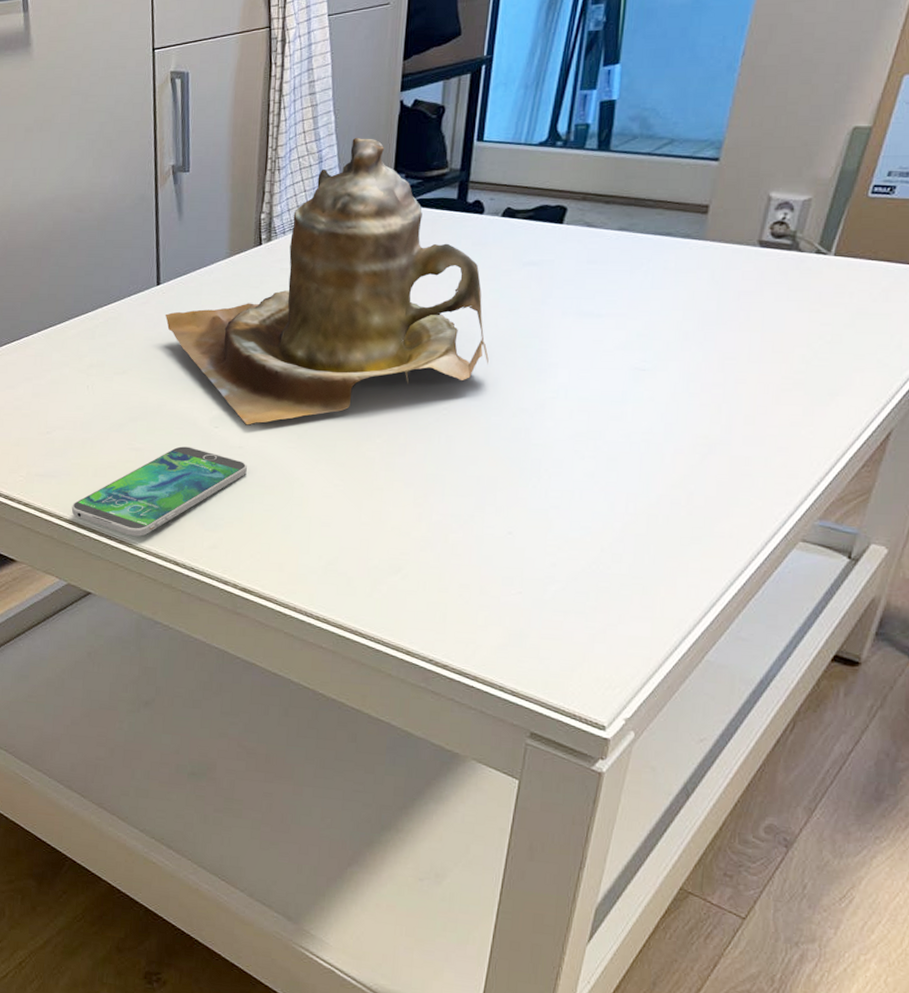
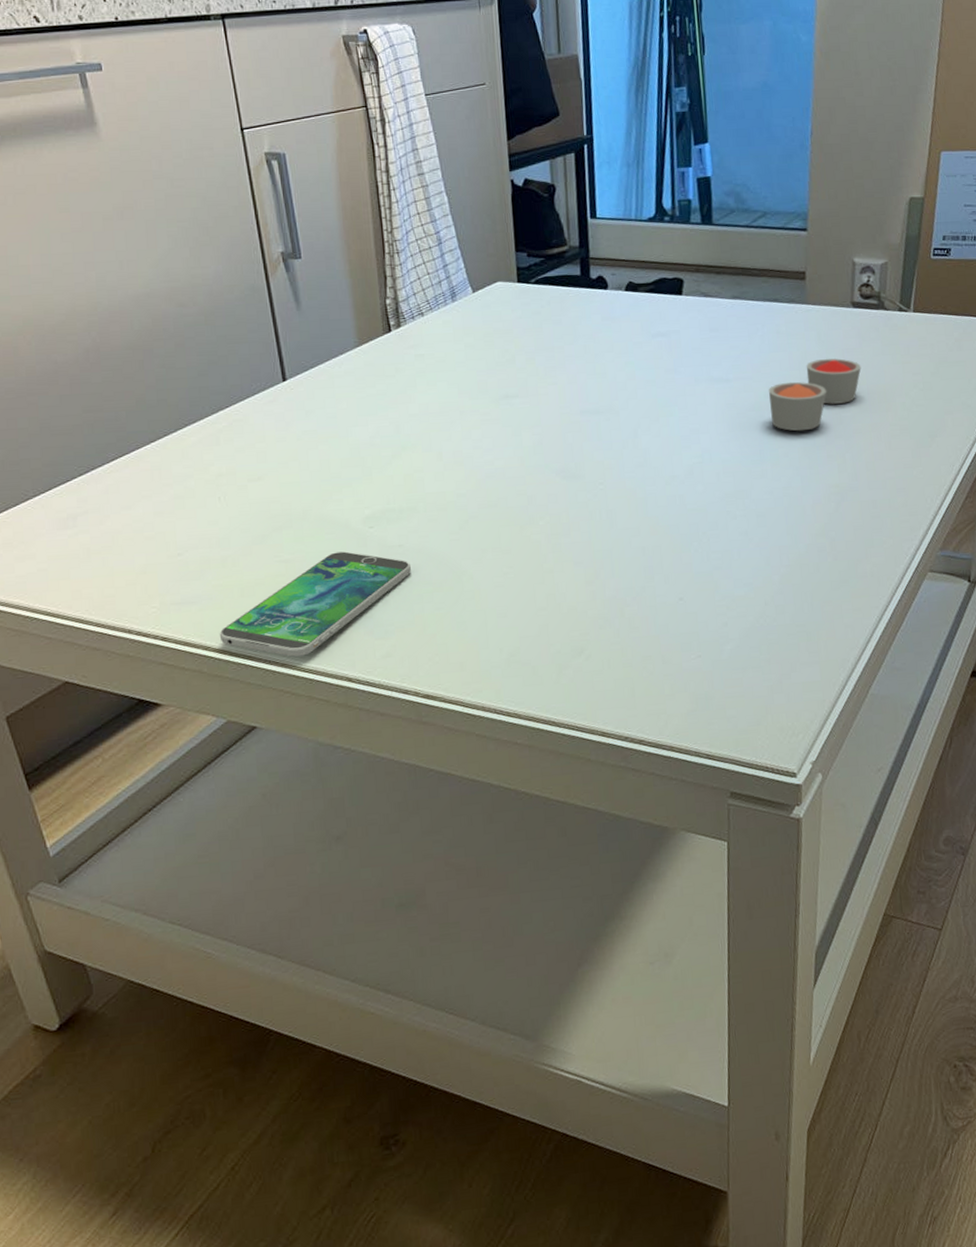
teapot: present [165,137,489,425] -> none [296,217,635,522]
candle: none [642,300,758,376] -> present [769,358,861,432]

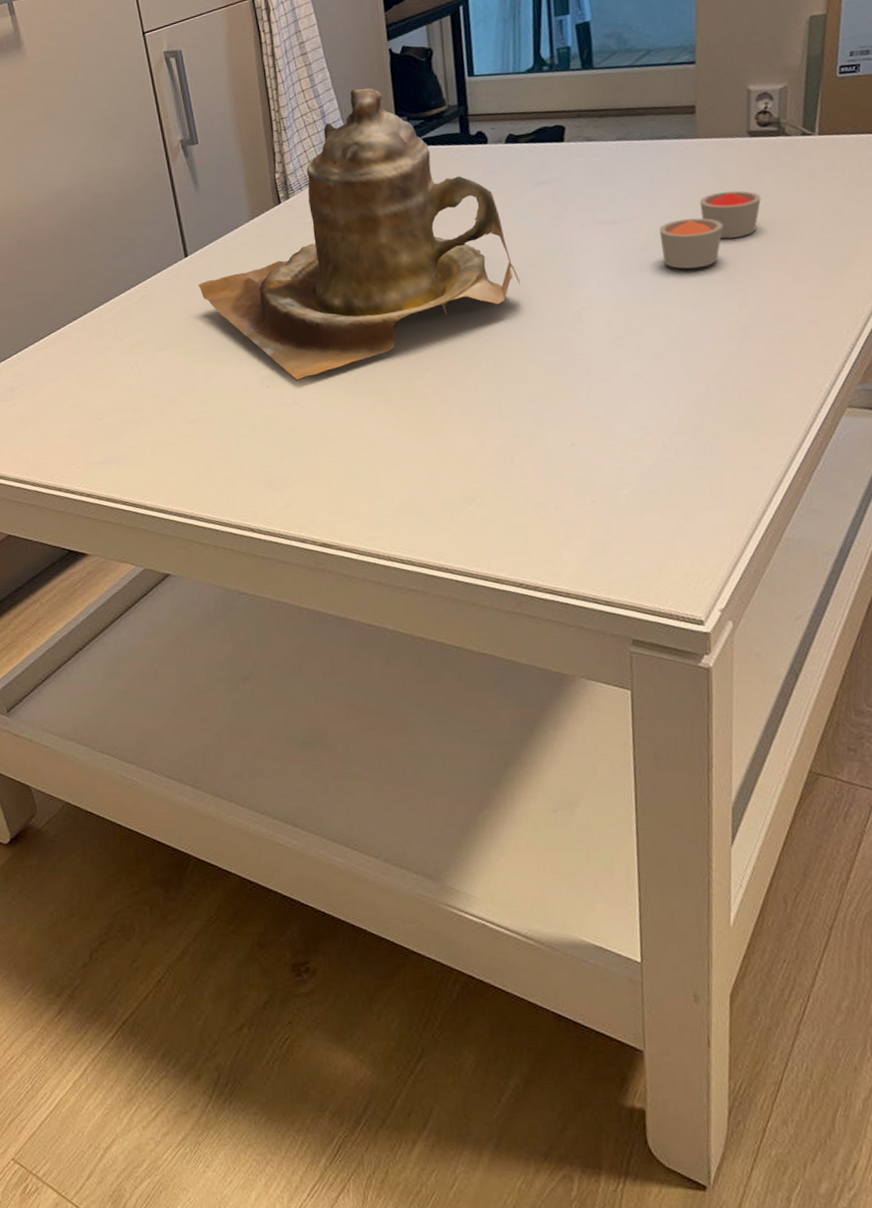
smartphone: present [219,551,411,657] -> none [135,410,306,510]
teapot: none [296,217,635,522] -> present [197,88,520,381]

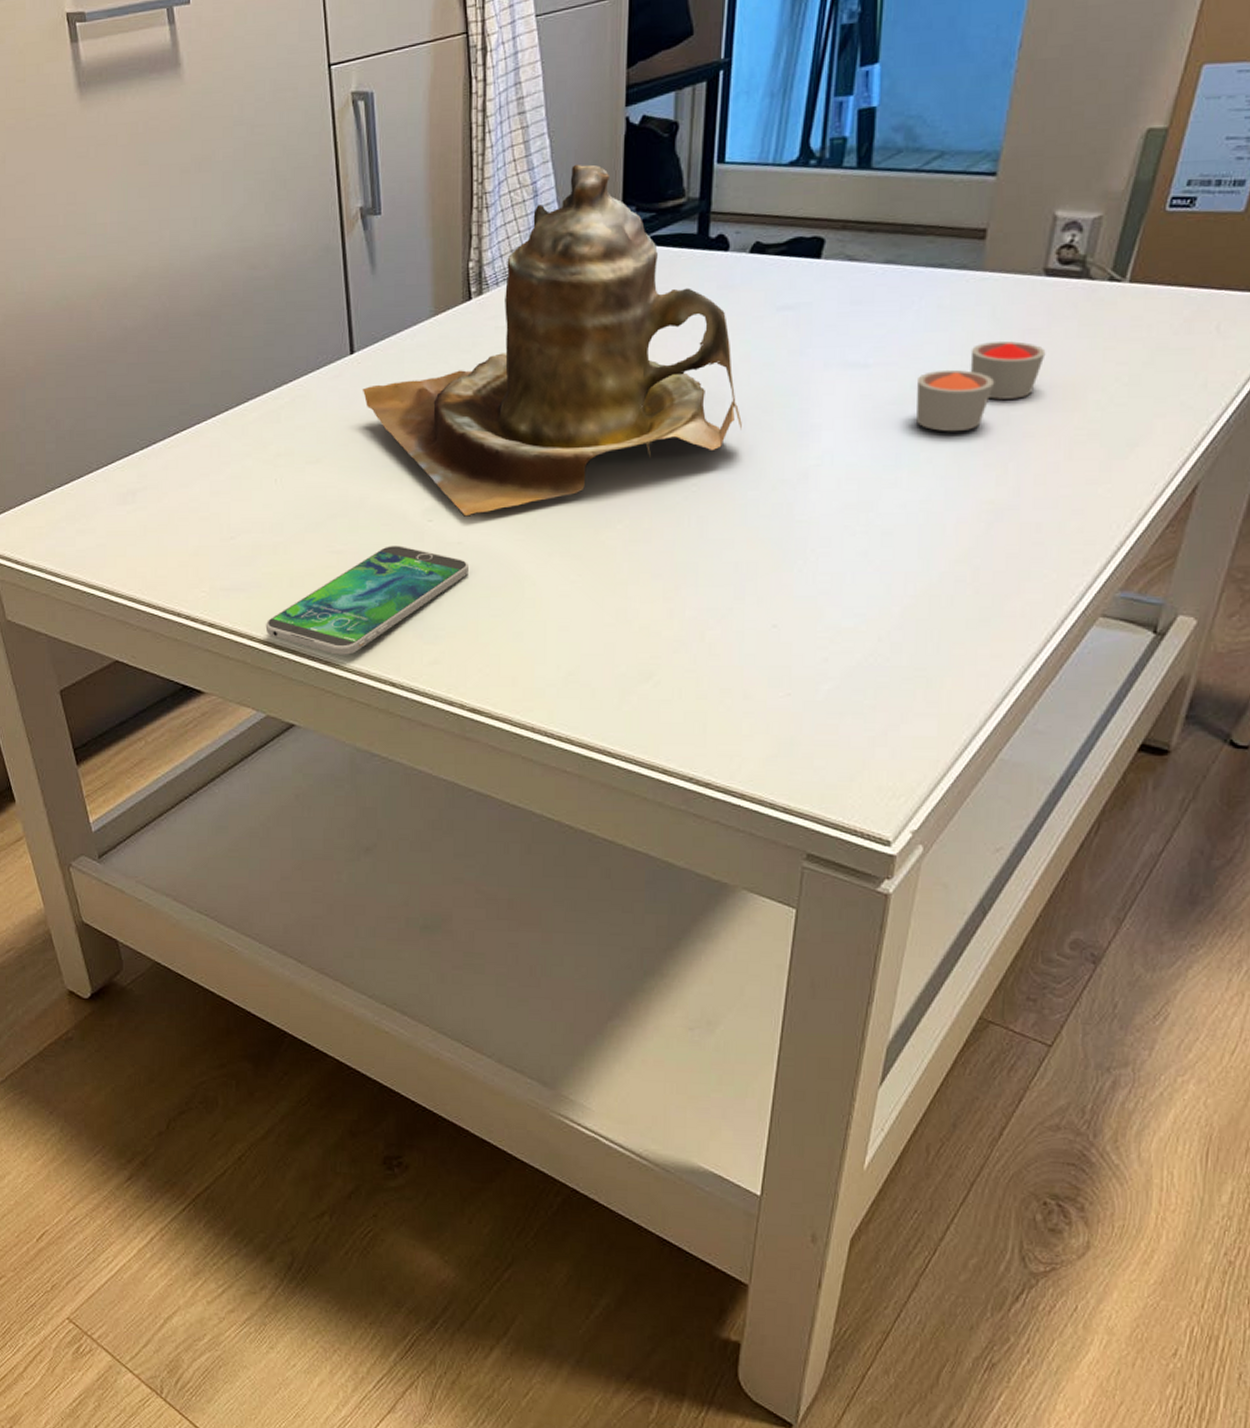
smartphone: none [135,410,306,510] -> present [265,545,469,655]

